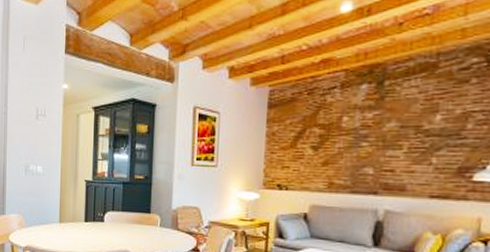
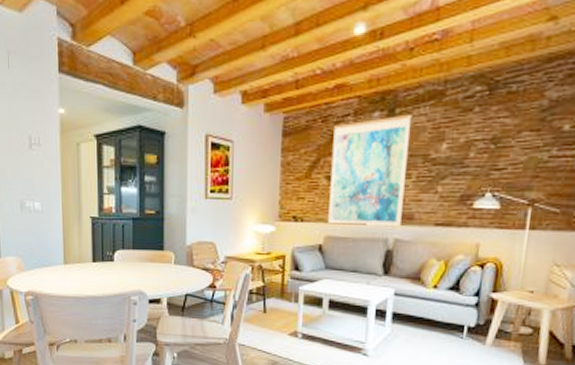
wall art: none [314,86,403,197] -> present [328,114,412,226]

